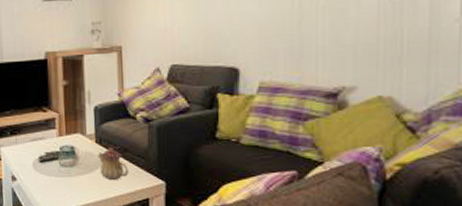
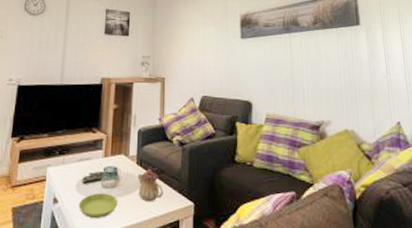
saucer: none [38,171,79,195] -> present [78,193,119,218]

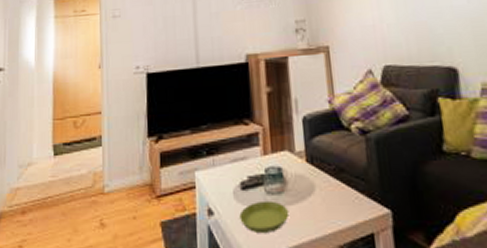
teapot: present [137,168,163,201] -> none [309,166,348,209]

